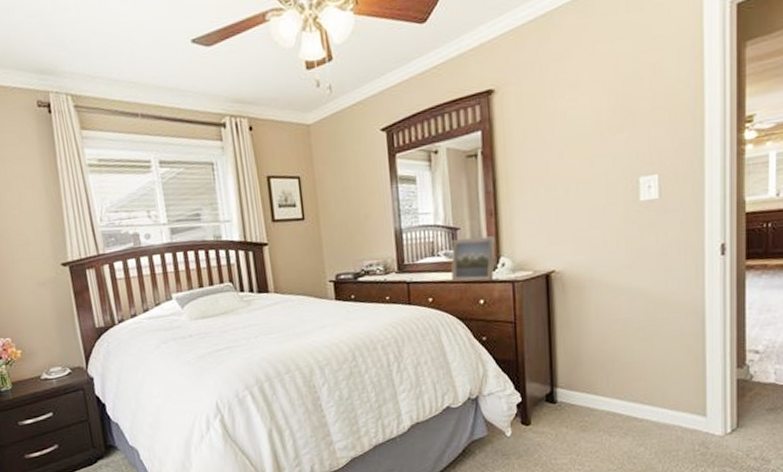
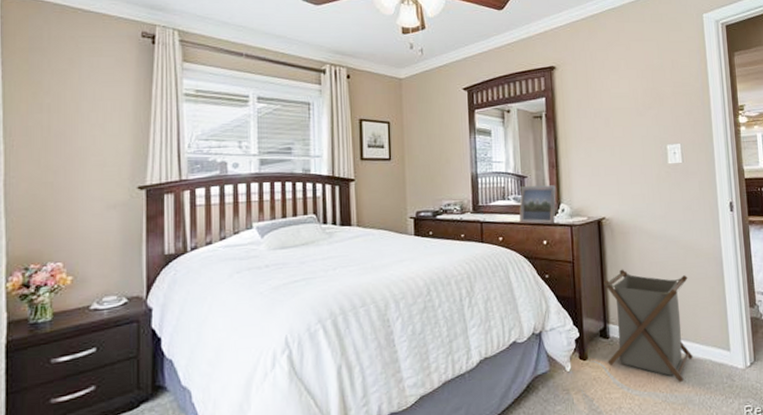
laundry basket: none [551,328,658,449] -> present [604,269,693,382]

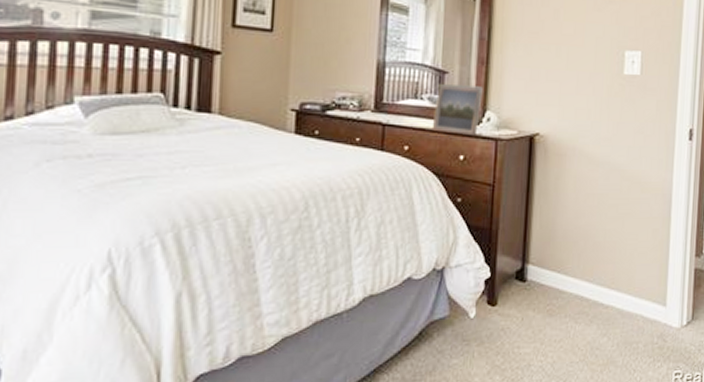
laundry basket: present [604,269,693,382] -> none [521,199,629,339]

